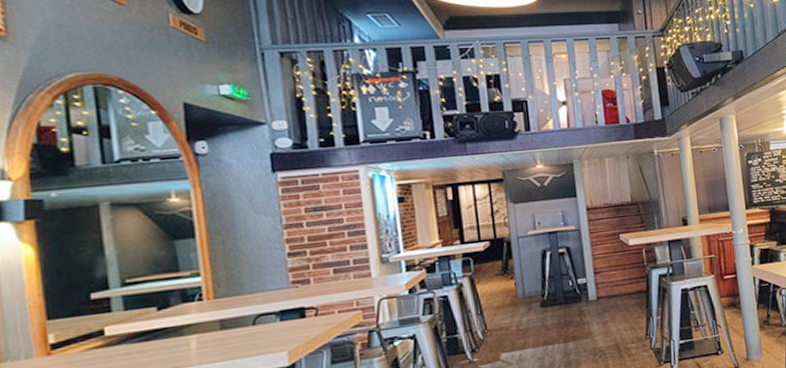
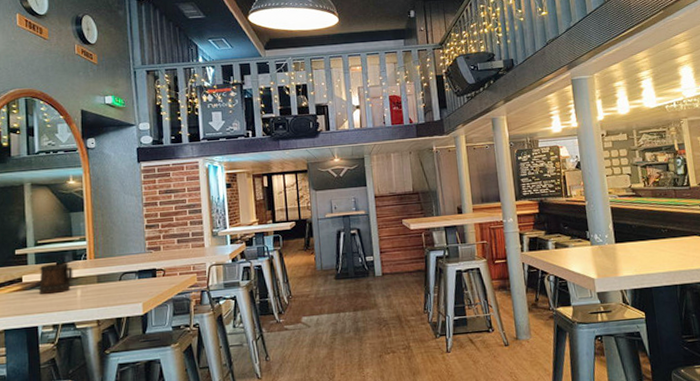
beer mug: none [130,306,184,352] -> present [38,263,73,296]

